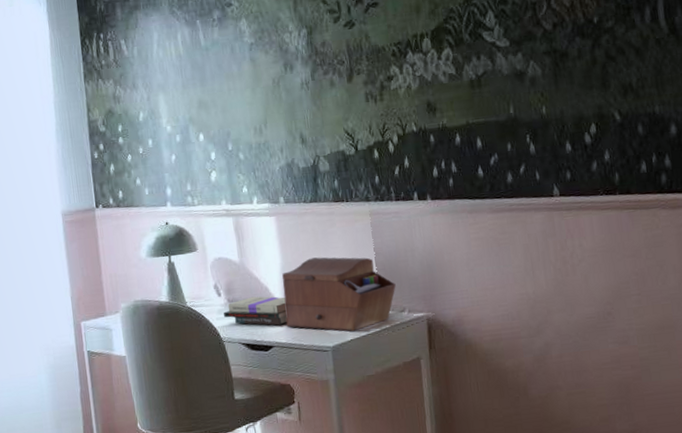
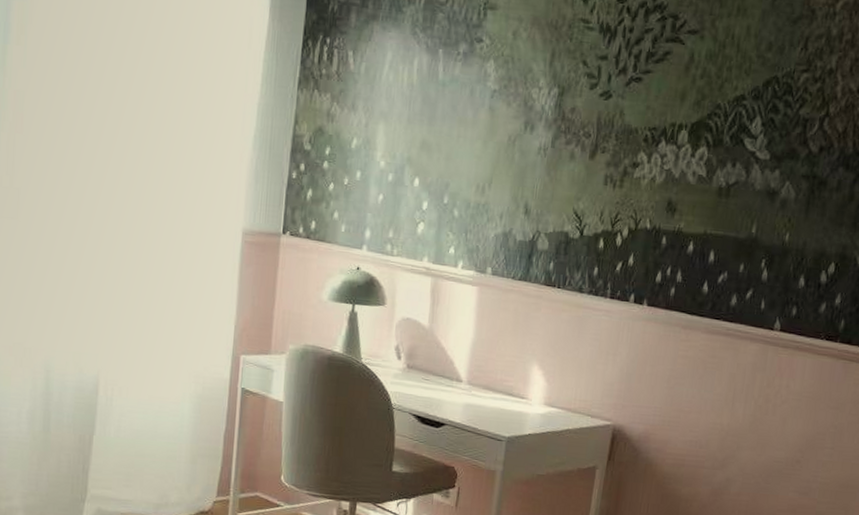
books: present [224,296,288,326] -> none [399,367,469,404]
sewing box: present [282,257,396,332] -> none [464,339,589,426]

